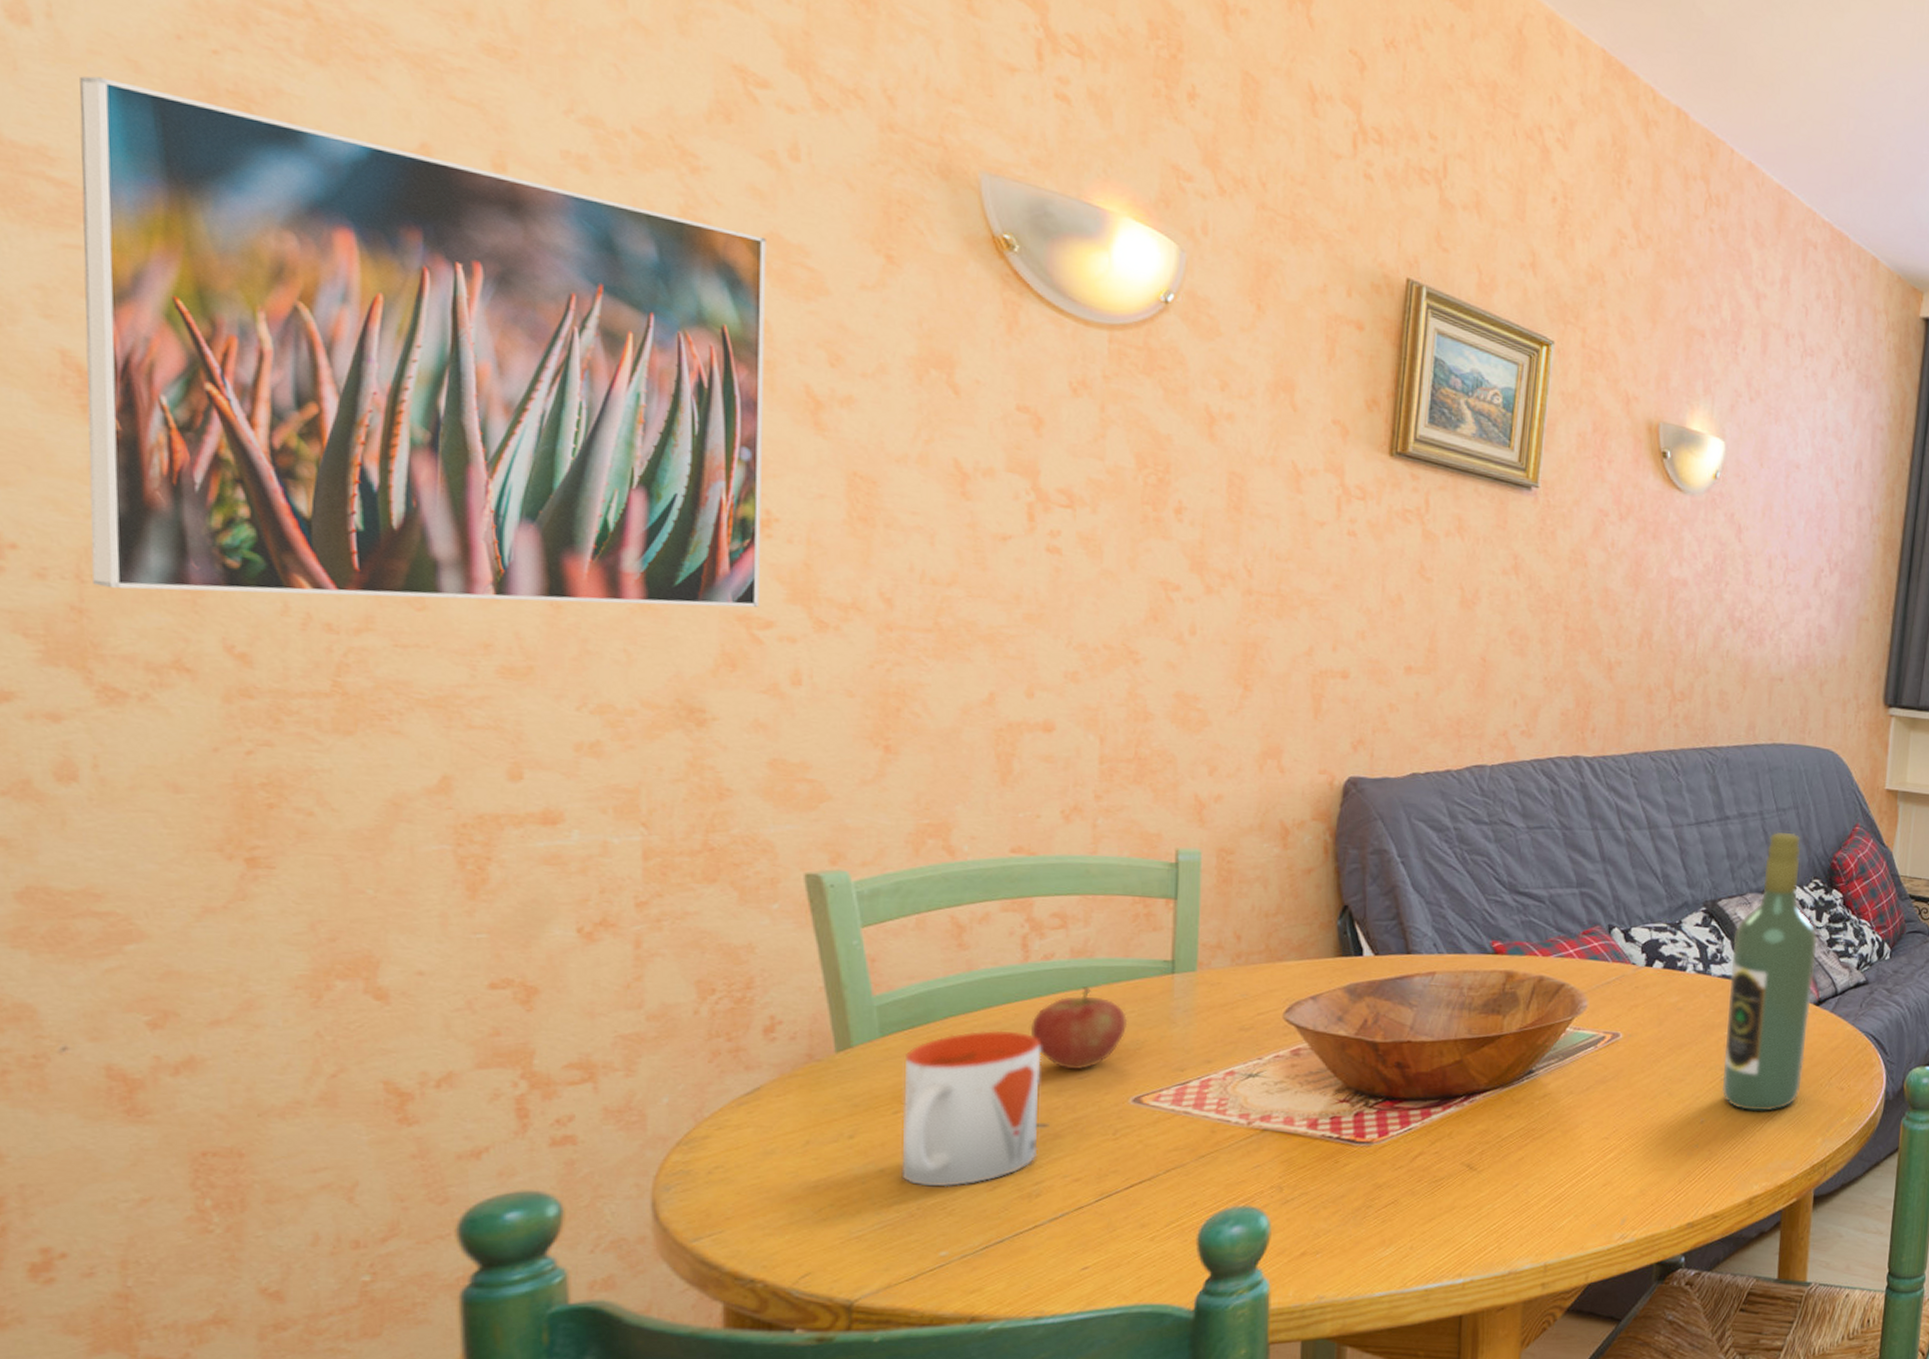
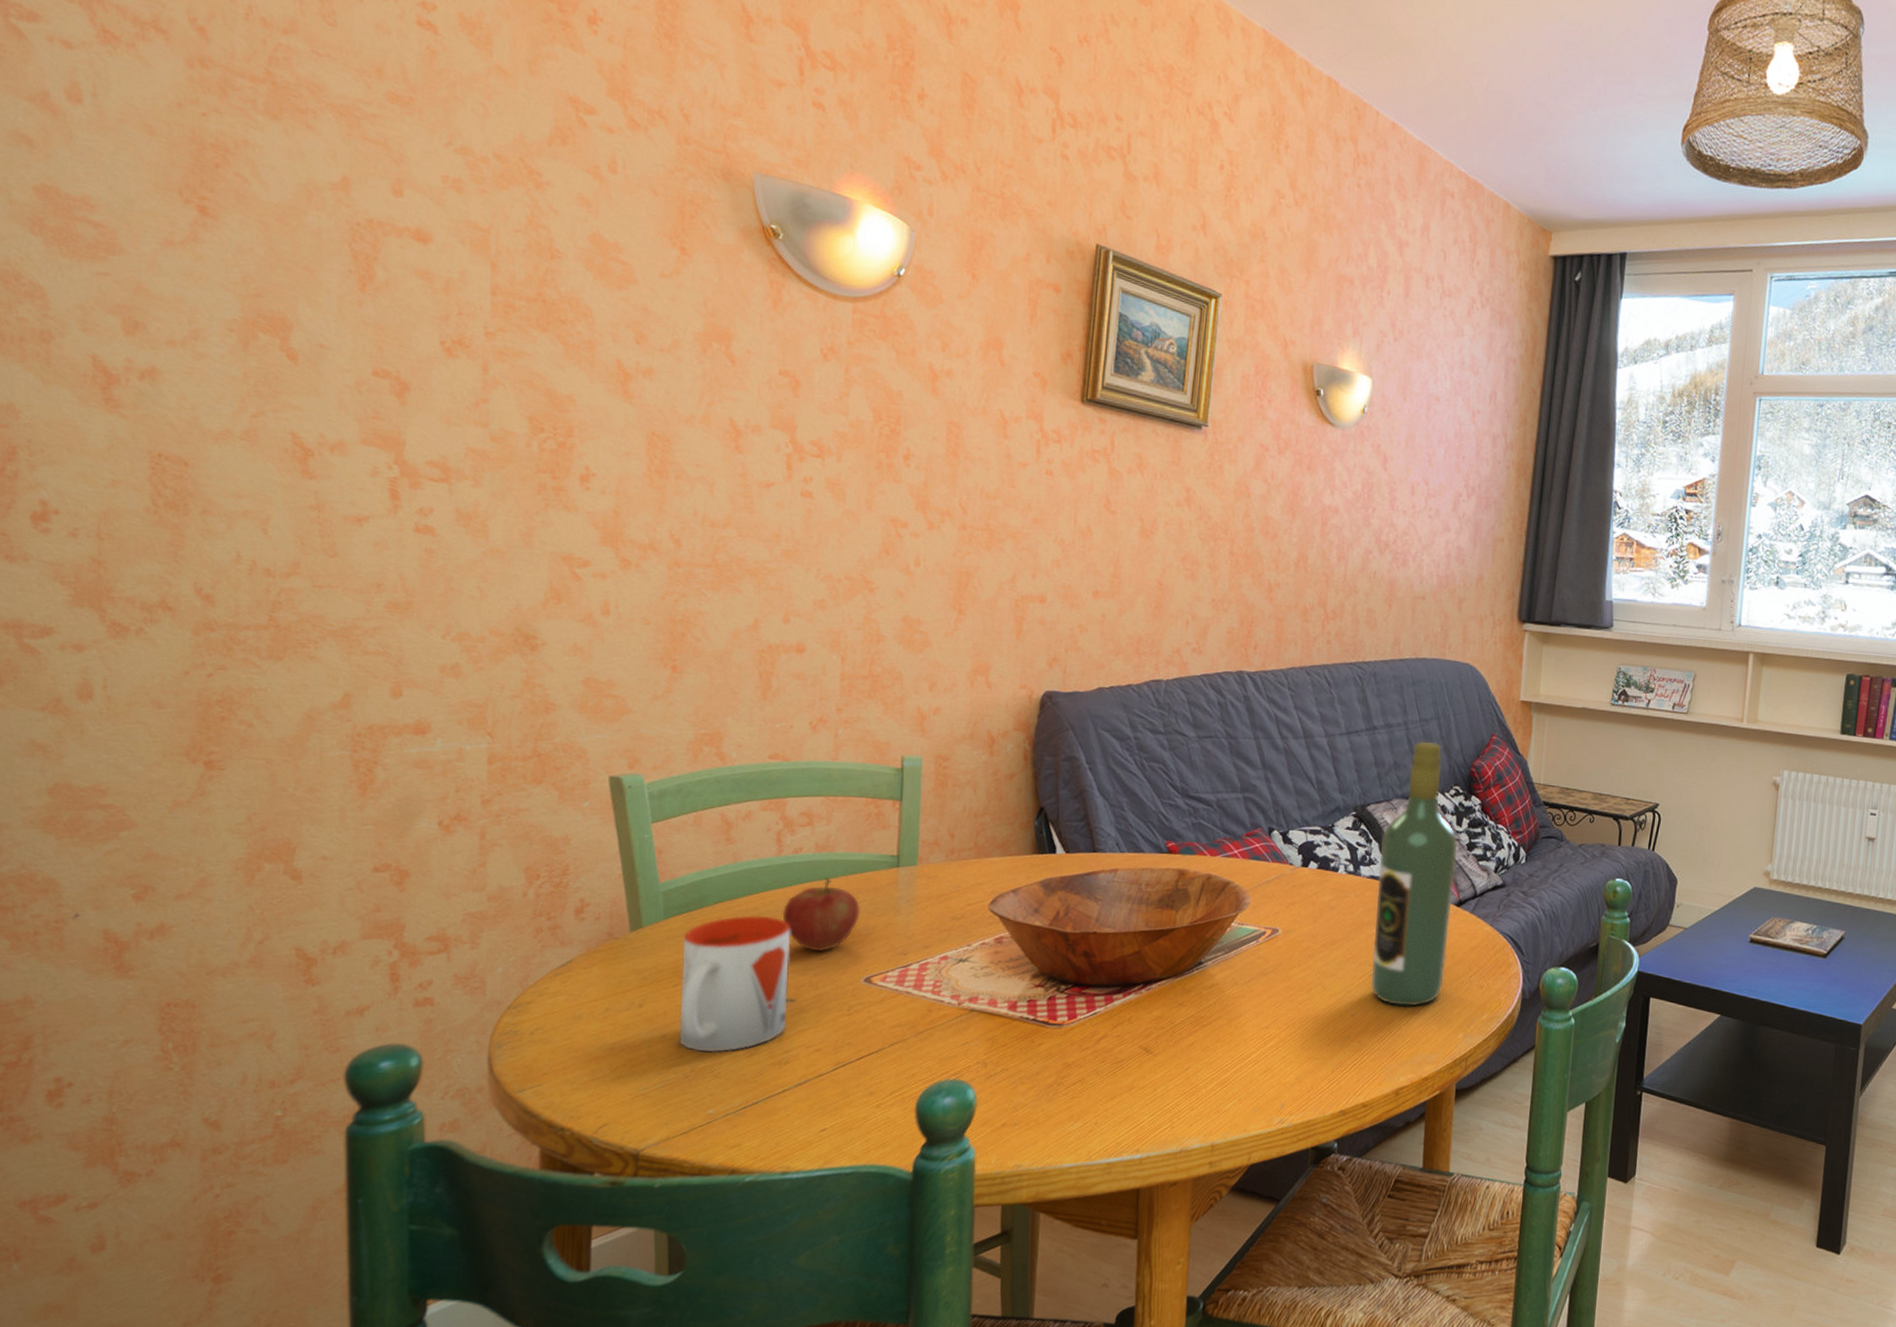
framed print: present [79,76,766,608] -> none [108,139,590,550]

